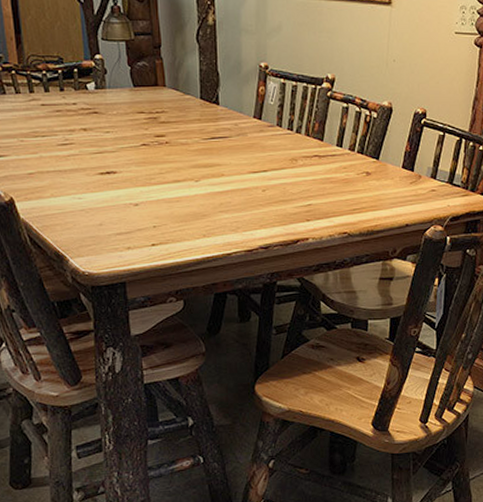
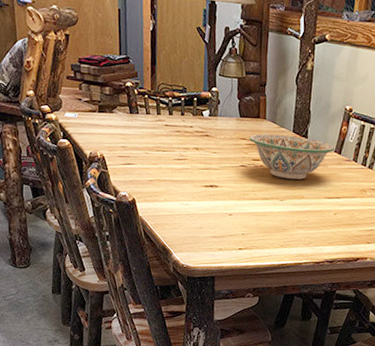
decorative bowl: none [148,104,254,155] -> present [249,134,335,180]

